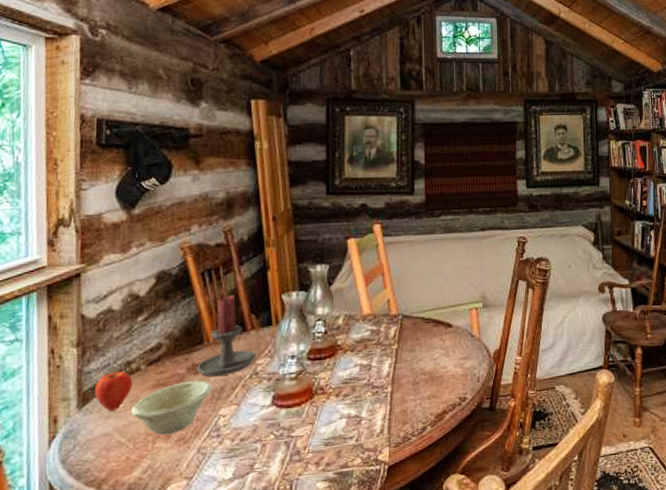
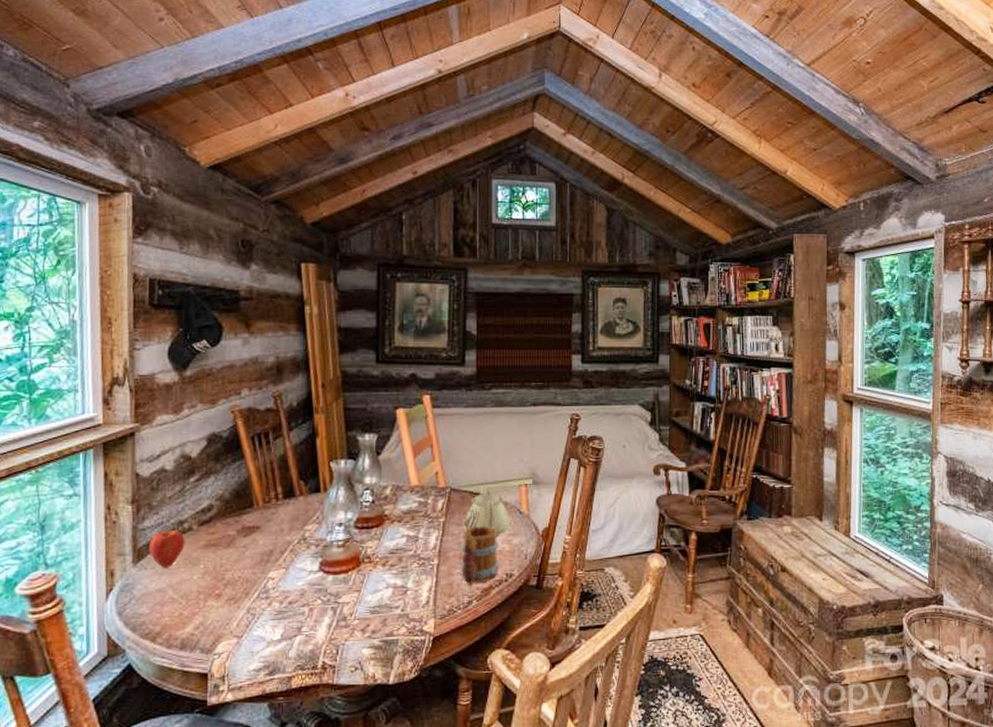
bowl: present [131,380,213,436] -> none [183,543,262,594]
candle holder: present [196,294,257,377] -> none [246,459,305,540]
mug: none [414,350,453,412] -> present [460,525,499,586]
teapot: none [417,311,463,361] -> present [464,486,511,536]

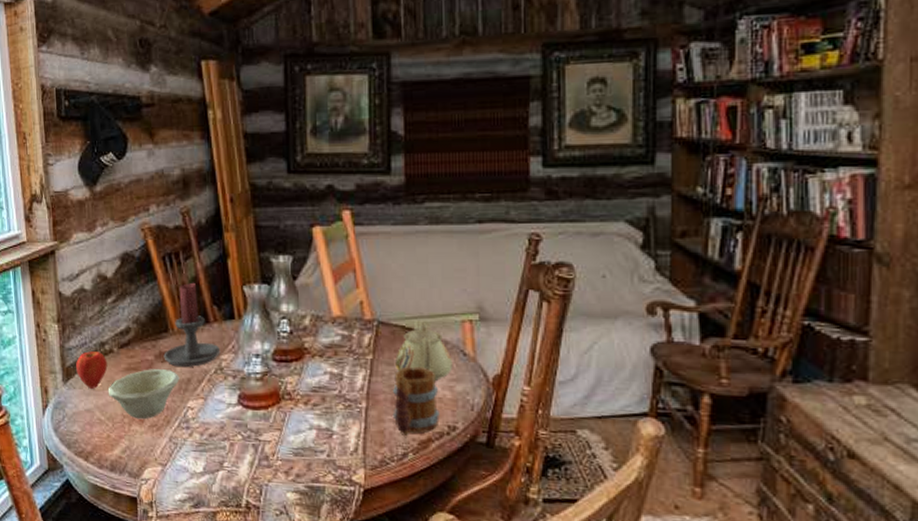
bowl: none [183,543,262,594] -> present [108,369,180,420]
candle holder: none [246,459,305,540] -> present [163,282,221,368]

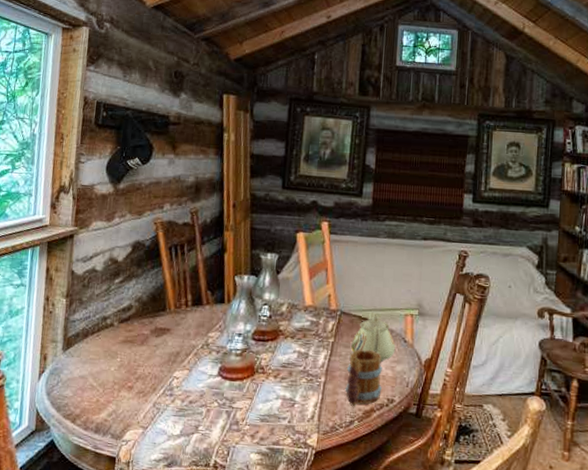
apple: present [76,351,108,389] -> none [77,324,107,358]
bowl: present [108,369,180,420] -> none [103,342,170,387]
candle holder: present [163,282,221,368] -> none [158,270,209,342]

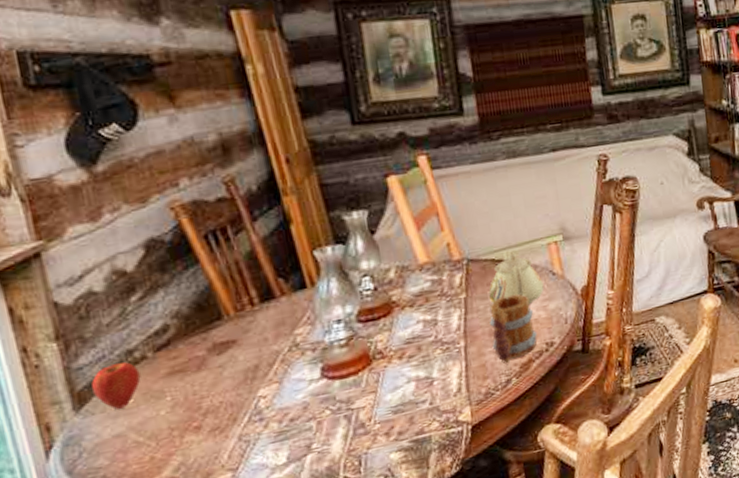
apple: none [77,324,107,358] -> present [91,362,141,410]

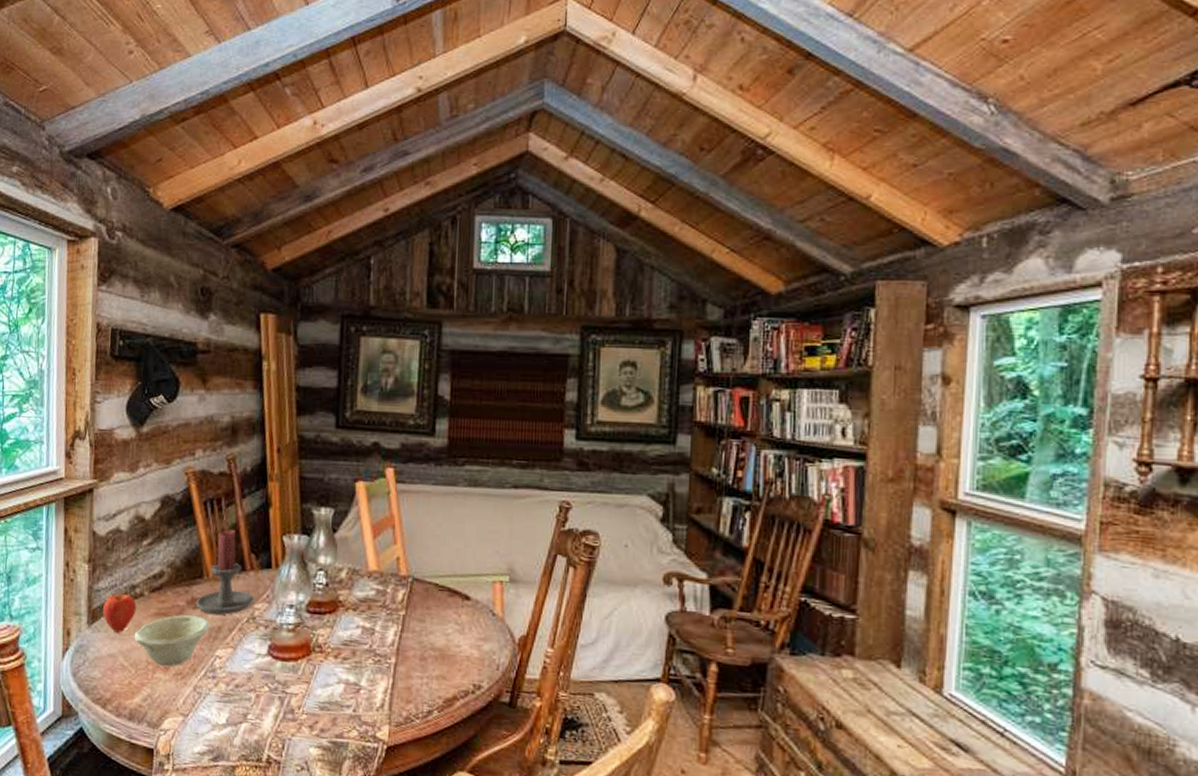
bowl: none [144,360,244,428] -> present [134,615,210,667]
candle holder: none [219,257,293,356] -> present [196,529,255,615]
teapot: present [488,250,544,304] -> none [427,578,482,639]
mug: present [490,294,537,363] -> none [420,623,467,693]

